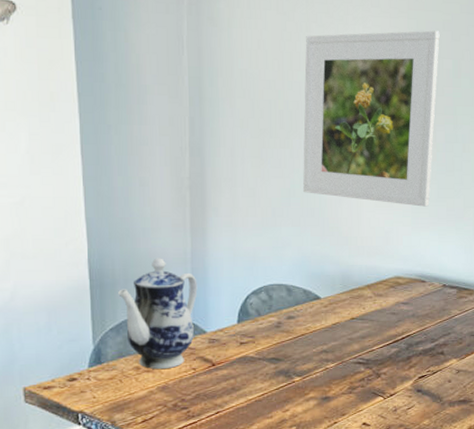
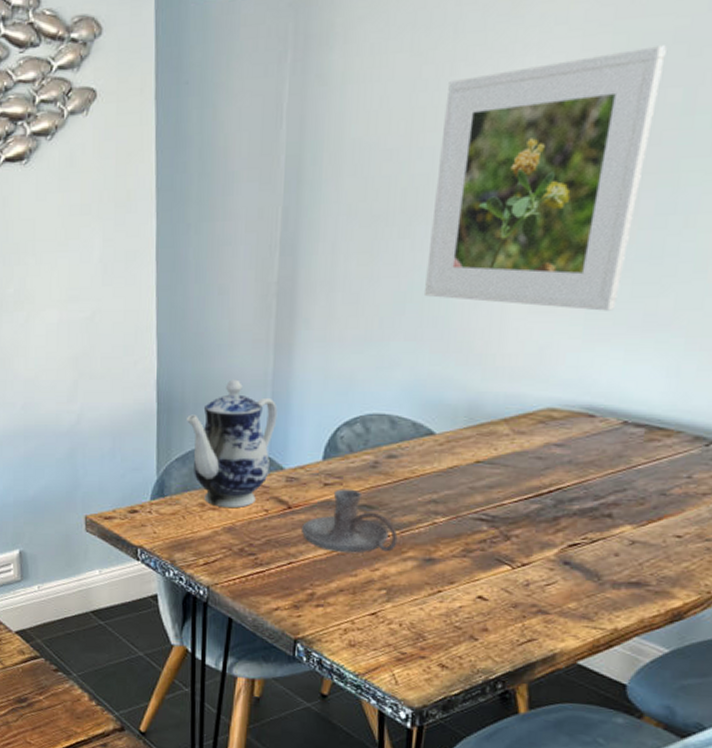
candle holder: none [225,346,301,400] -> present [302,489,398,553]

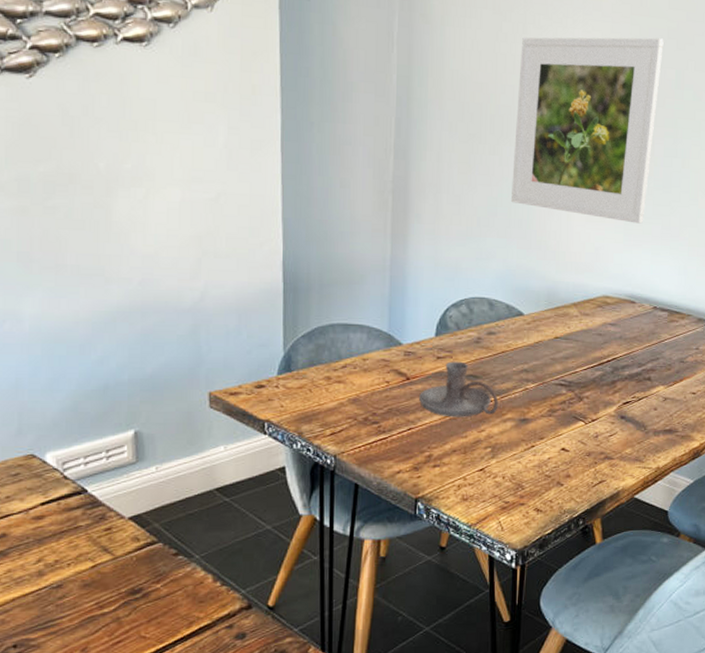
teapot: present [187,379,278,508] -> none [312,263,396,381]

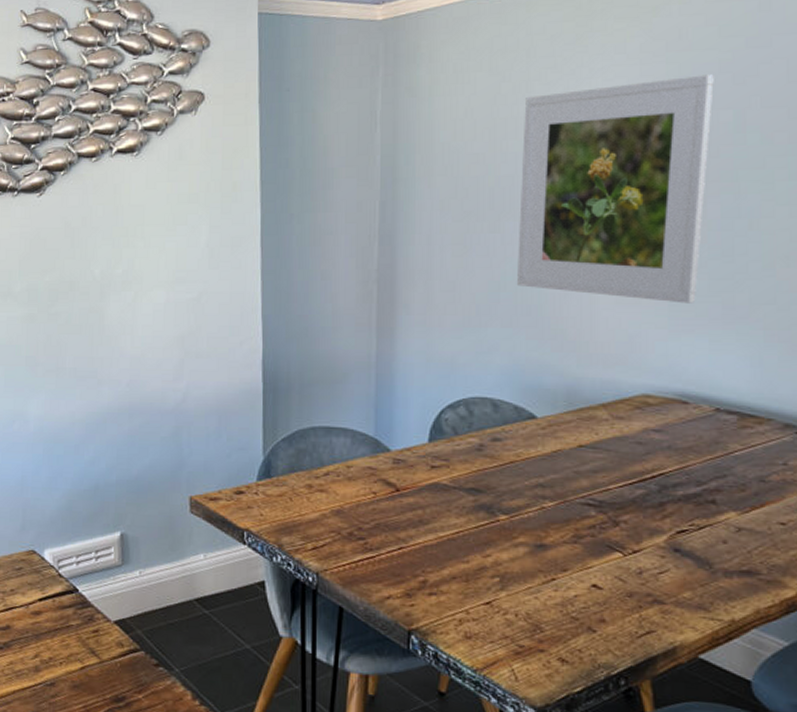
candle holder: present [419,361,499,417] -> none [411,471,508,539]

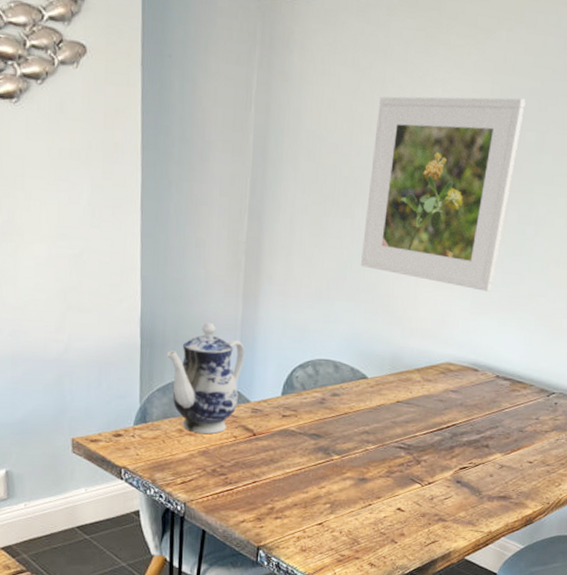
teapot: none [293,361,382,490] -> present [167,322,246,434]

